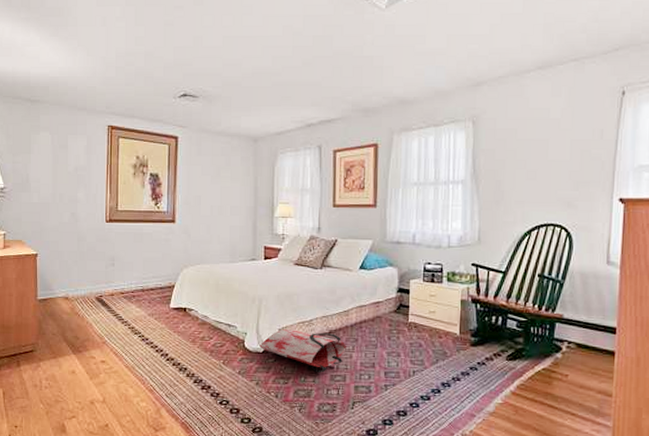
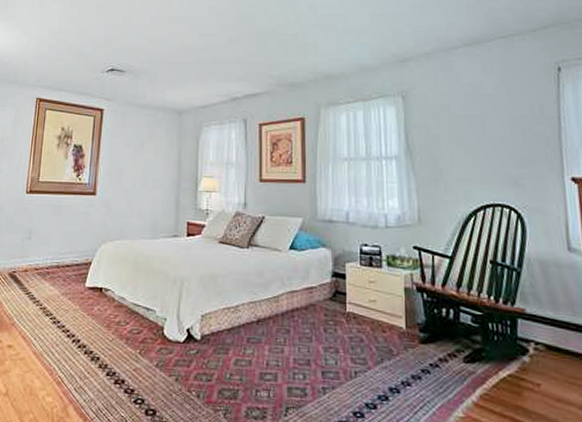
bag: present [259,328,346,373] -> none [180,314,277,370]

